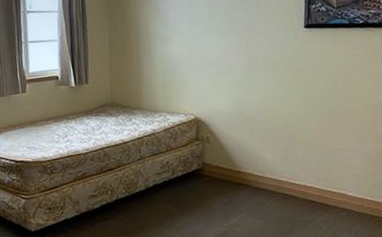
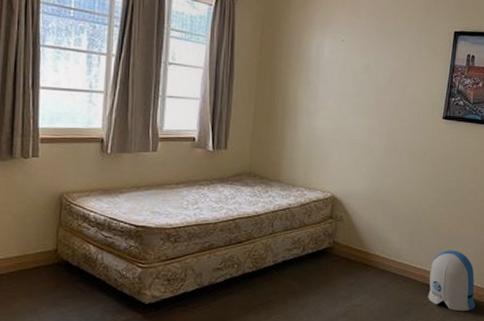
sun visor: none [310,163,368,227] -> present [428,250,475,312]

